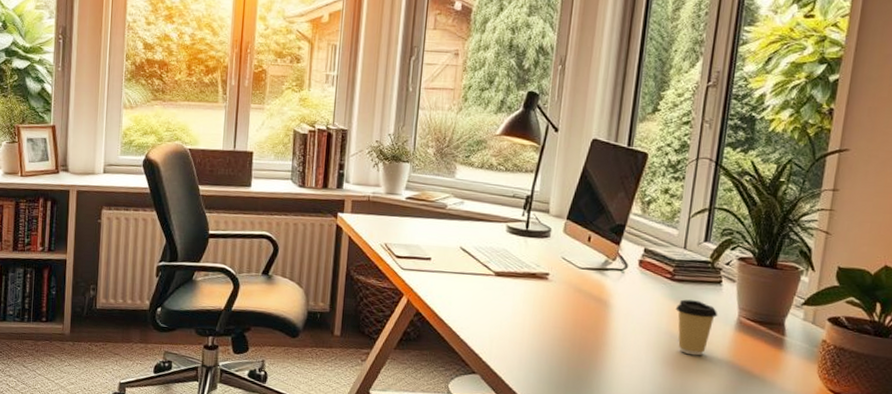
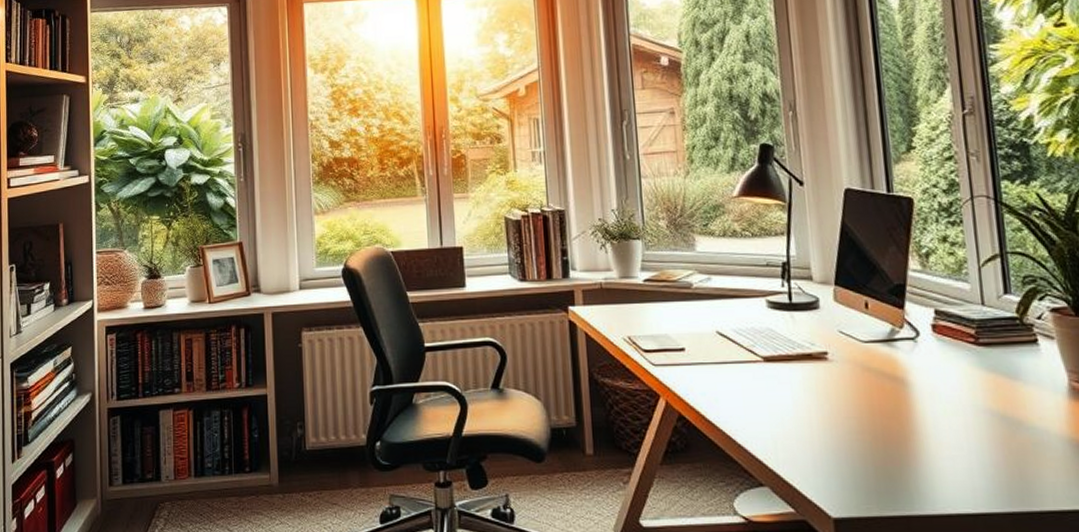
coffee cup: present [675,299,718,356] -> none [989,367,1044,436]

